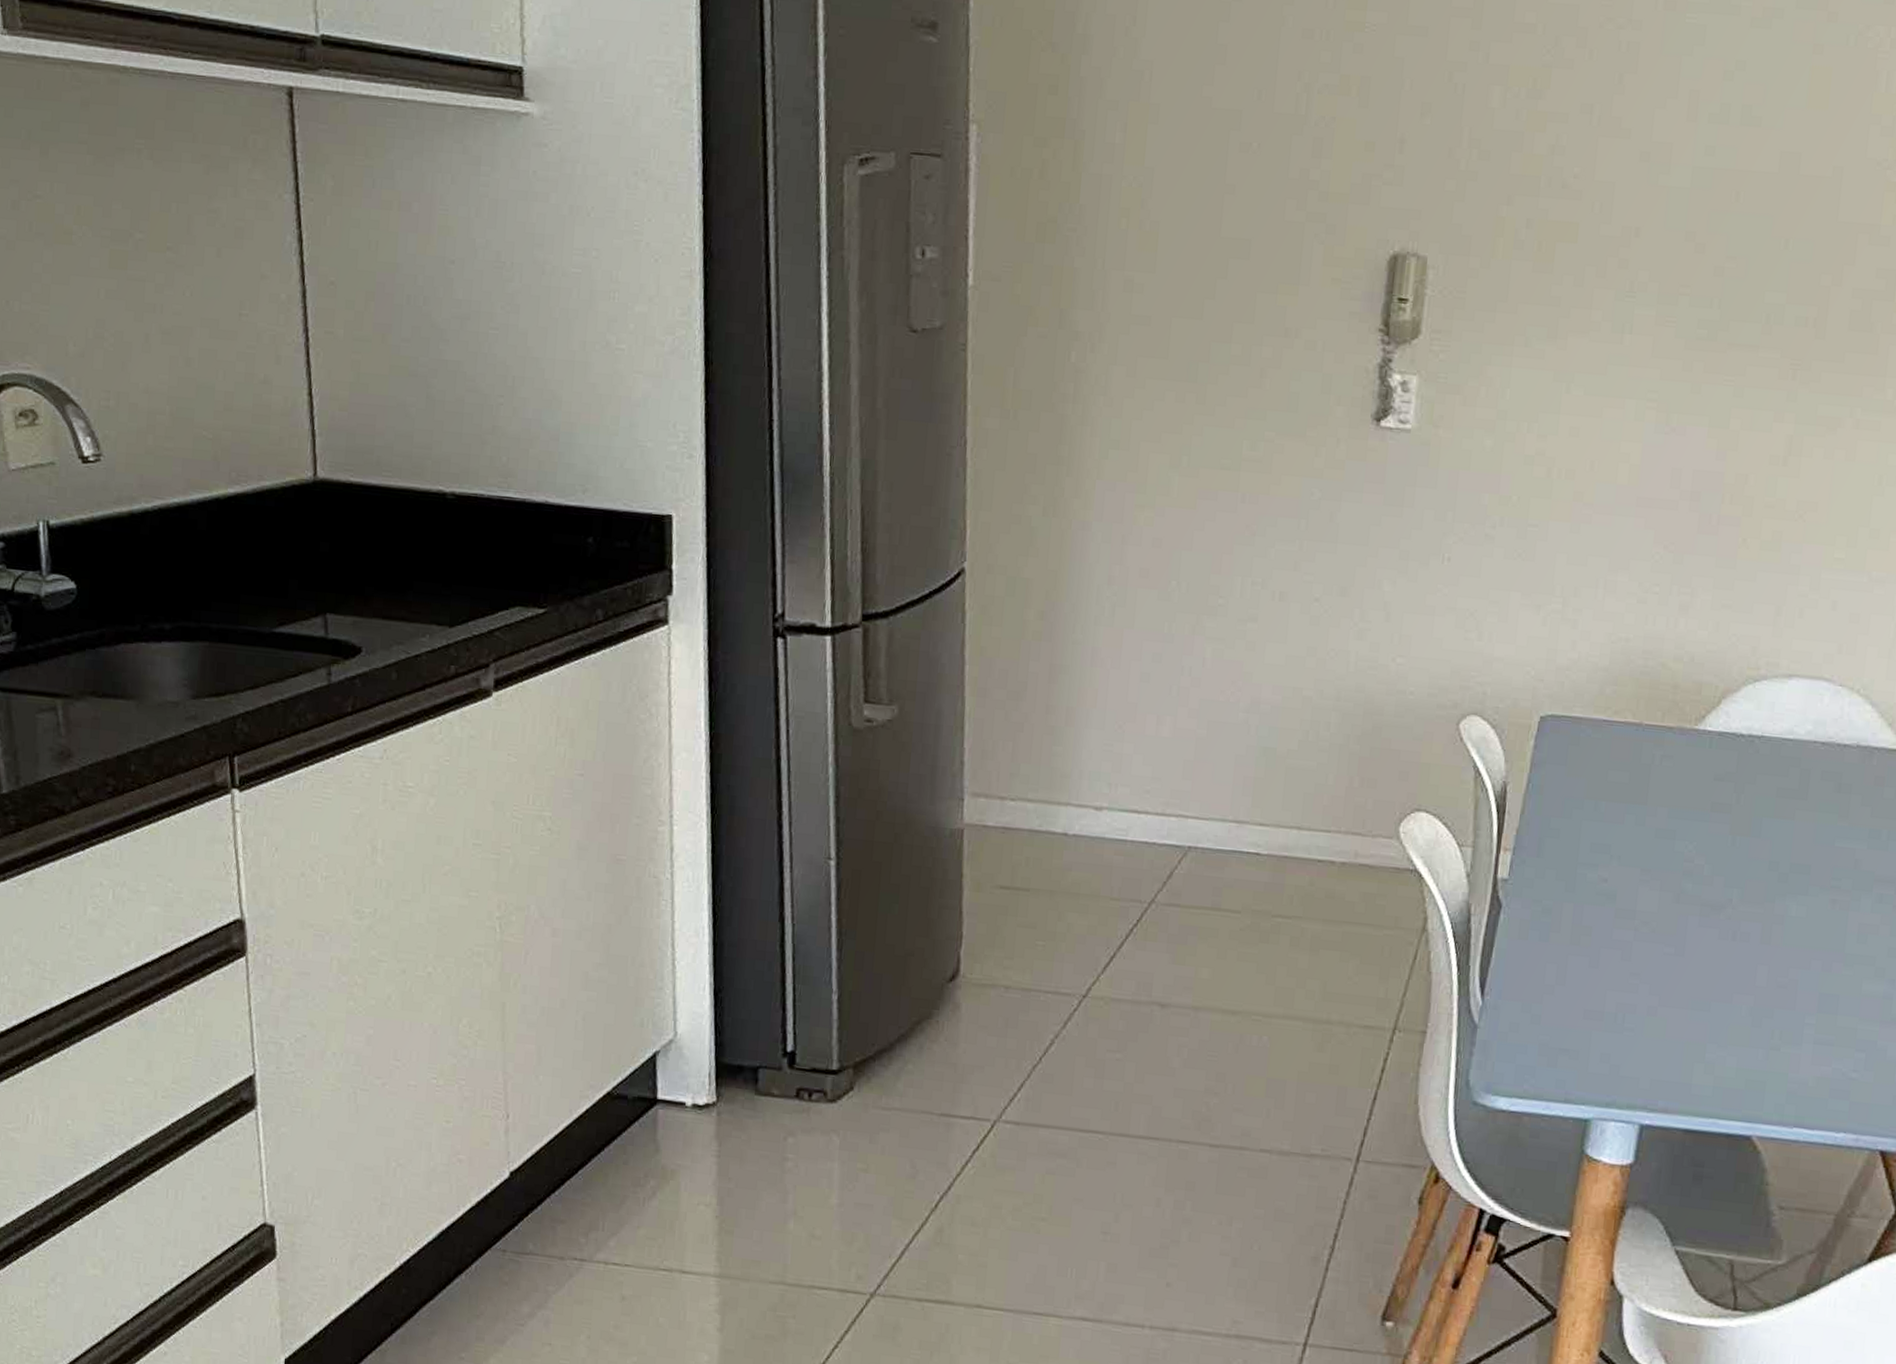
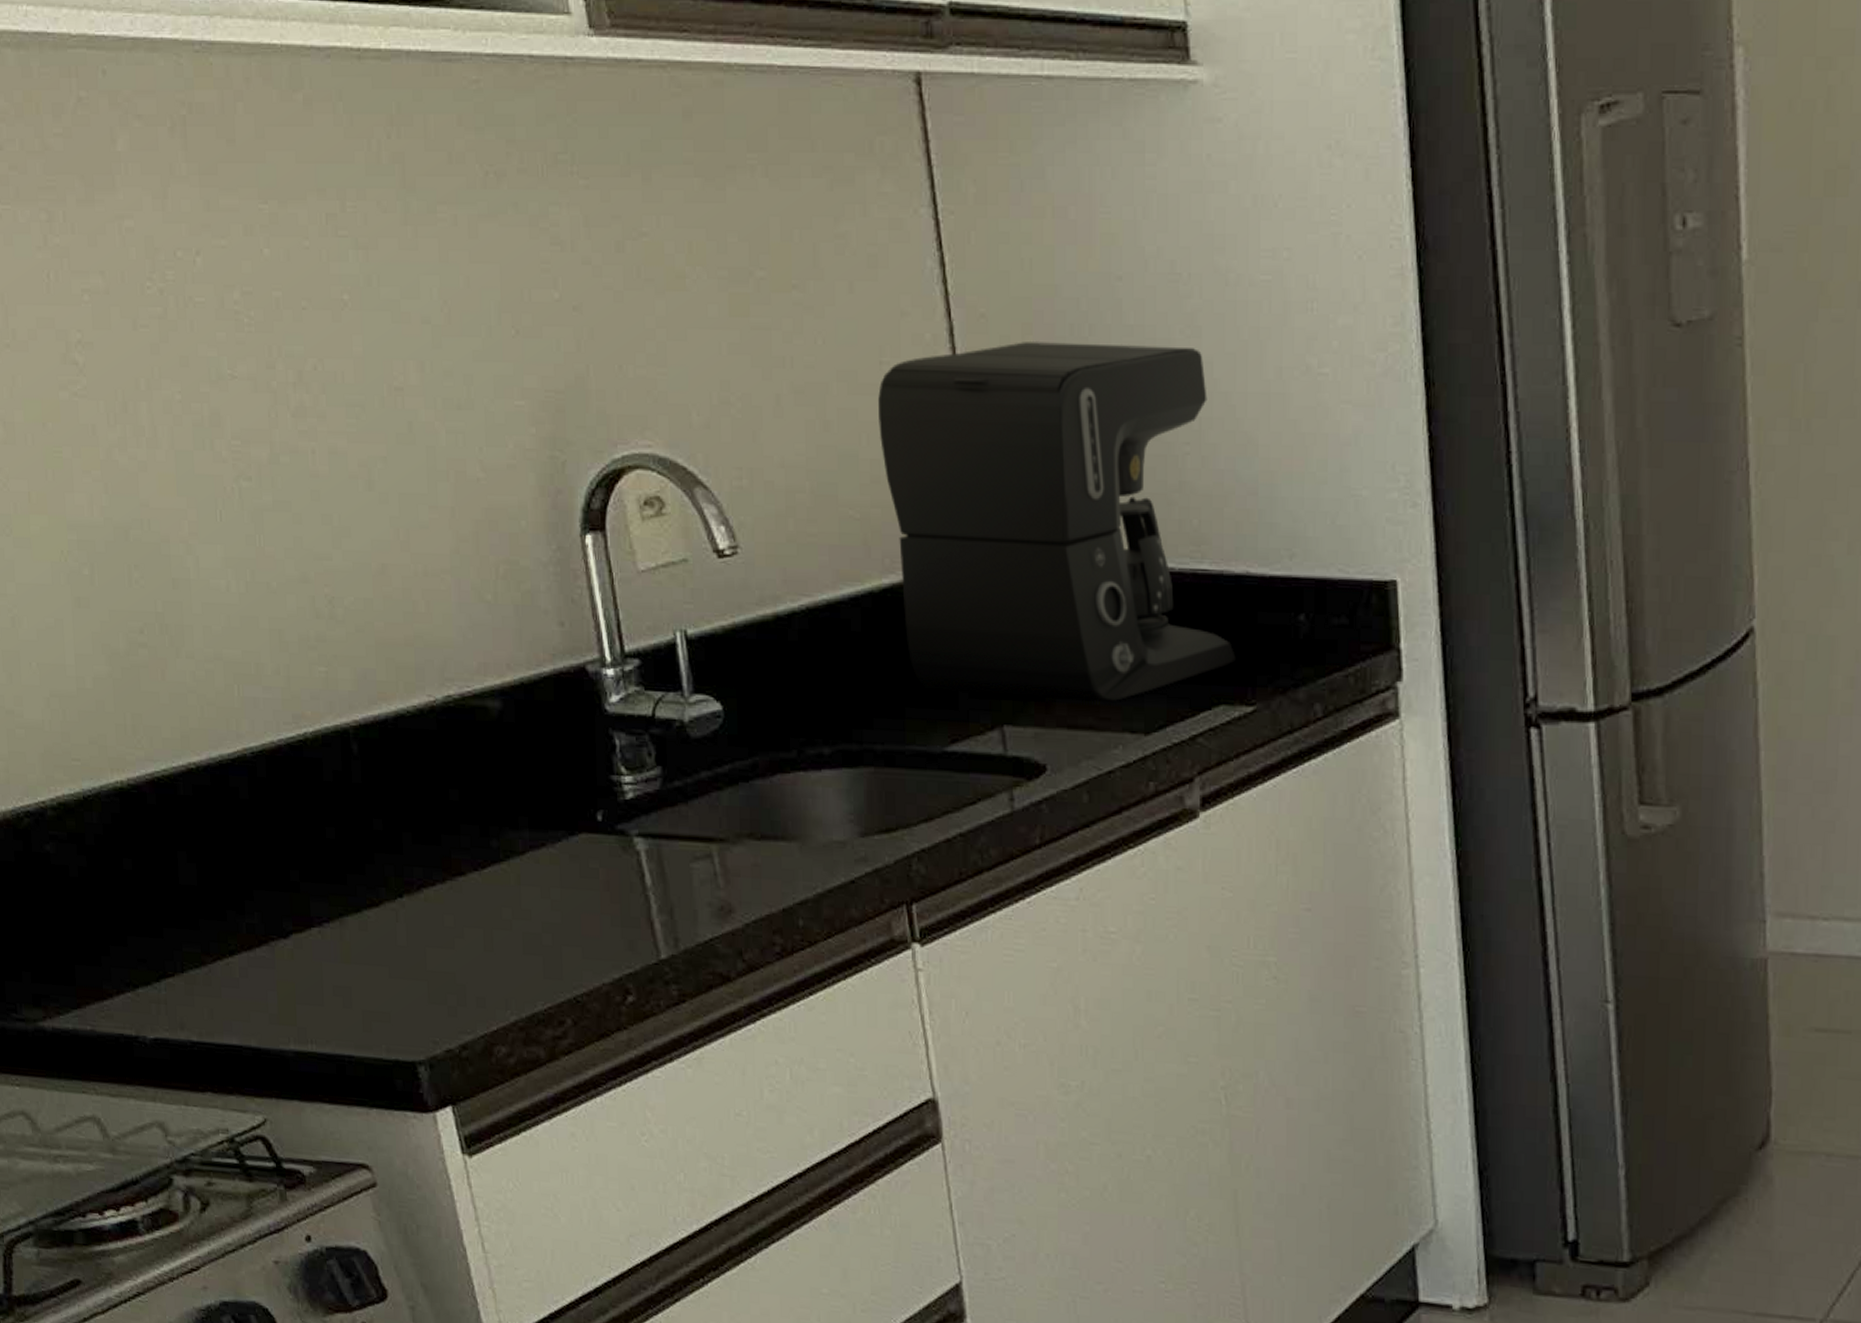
coffee maker: none [234,306,532,600] -> present [878,342,1236,702]

